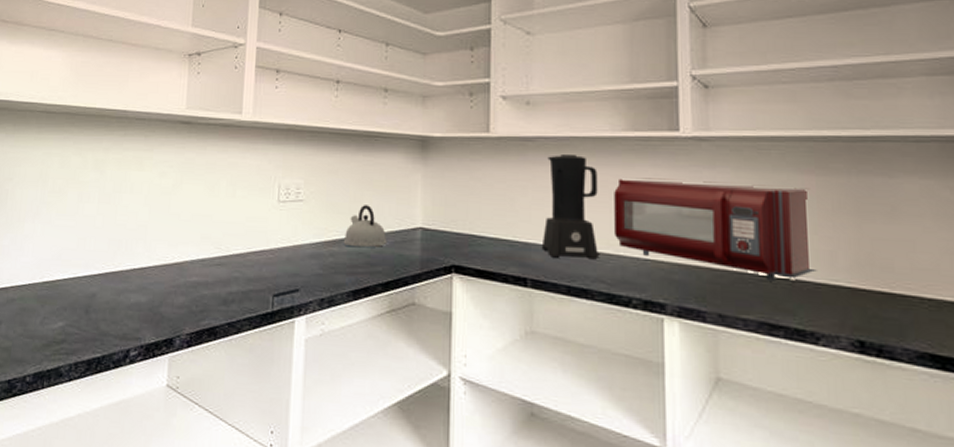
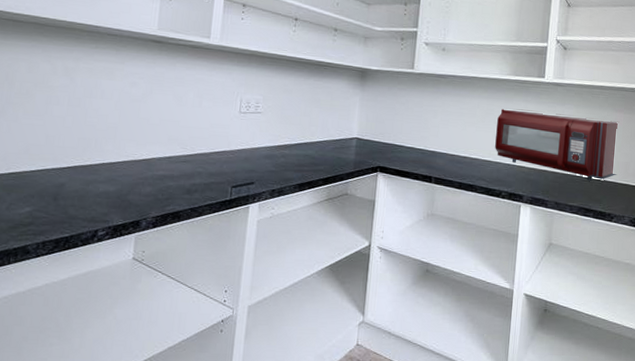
kettle: present [343,205,387,248] -> none [293,118,329,152]
blender: present [541,155,598,260] -> none [444,89,488,165]

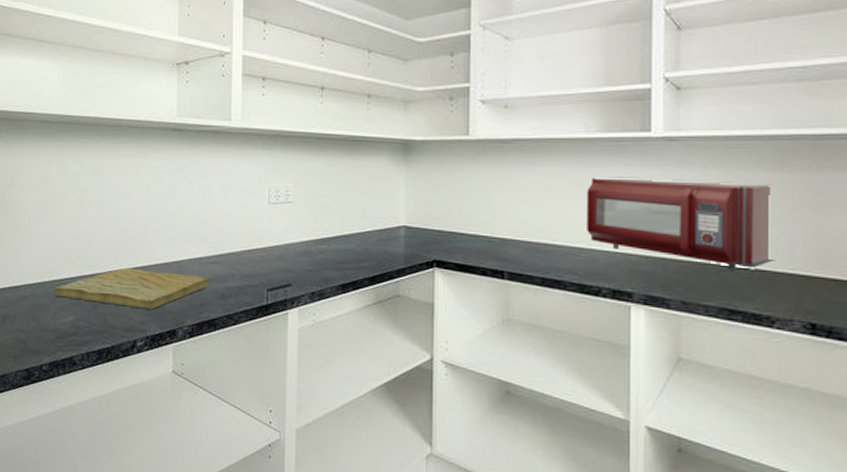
cutting board: none [10,163,178,202] -> present [53,268,210,310]

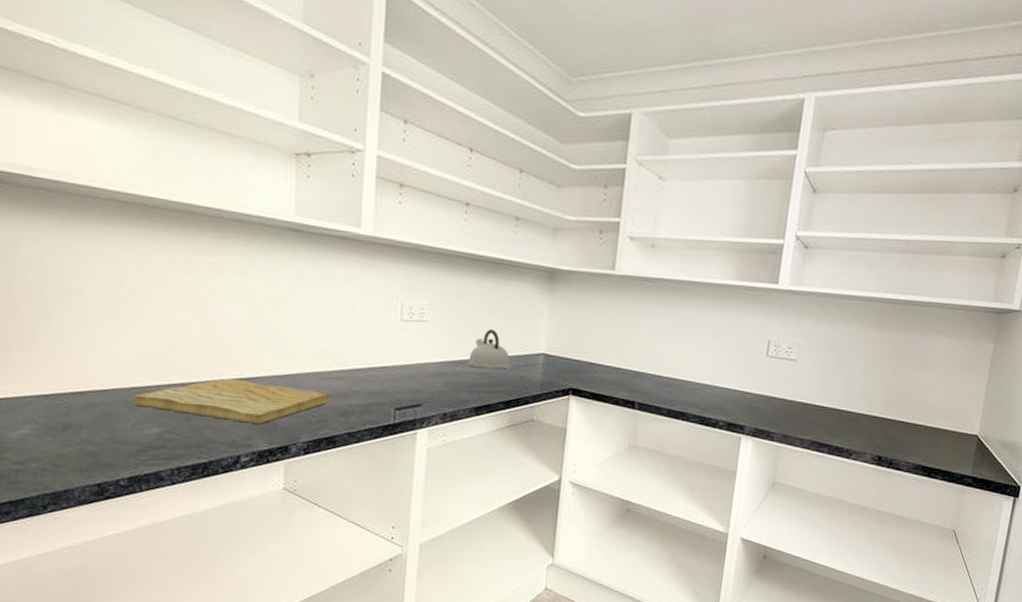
kettle: none [331,205,373,245] -> present [467,329,511,369]
microwave: present [587,176,775,271] -> none [712,321,869,411]

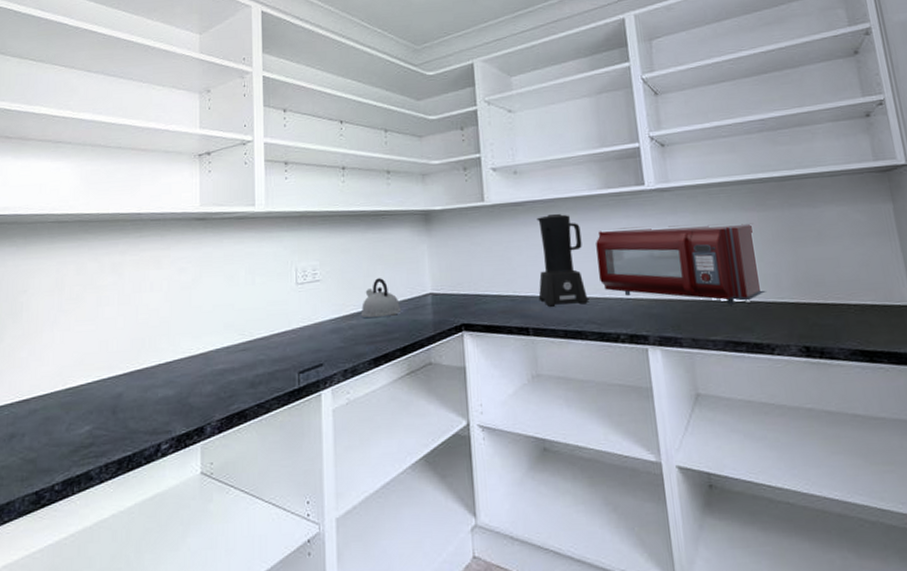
cutting board: present [133,378,330,424] -> none [68,365,239,409]
blender: none [650,296,706,389] -> present [537,214,588,307]
microwave: none [712,321,869,411] -> present [596,223,766,305]

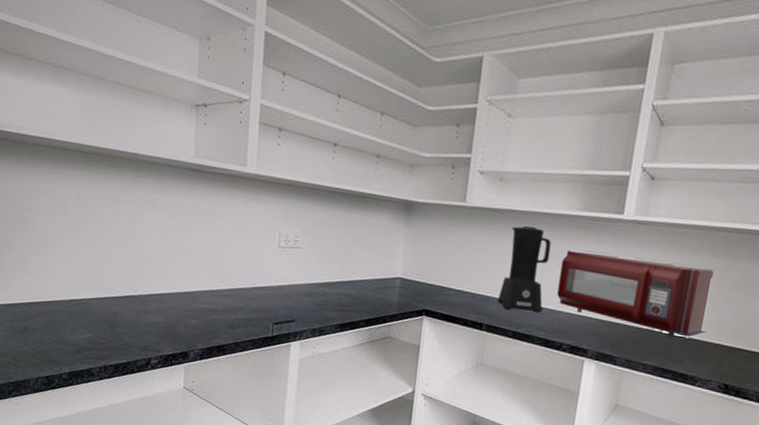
kettle: present [360,278,402,319] -> none [333,255,371,291]

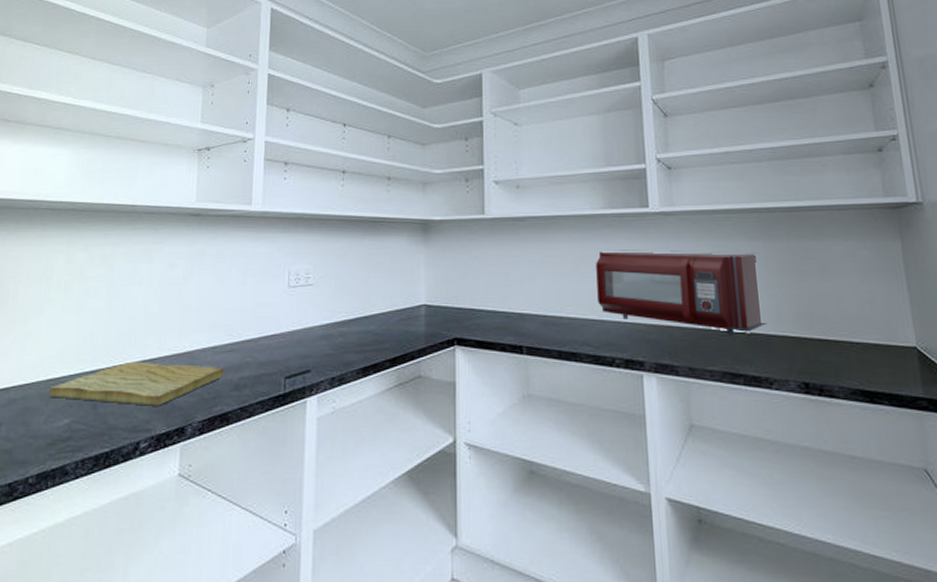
cutting board: none [72,294,221,333] -> present [48,361,224,406]
blender: present [497,226,552,313] -> none [534,232,585,326]

